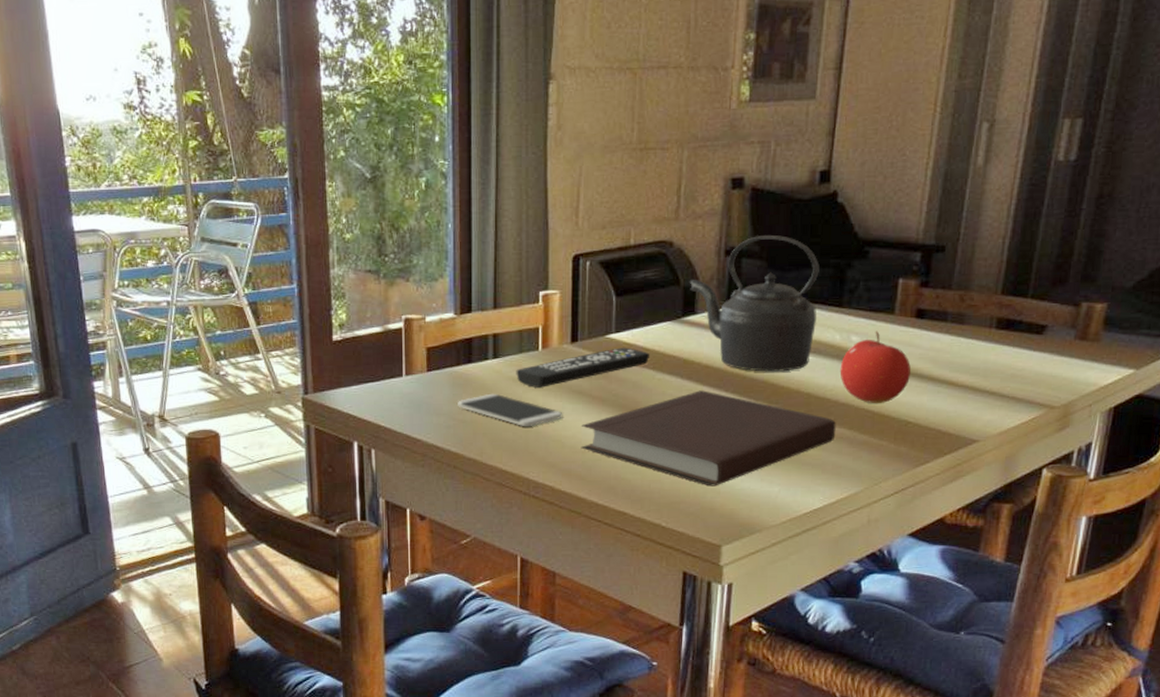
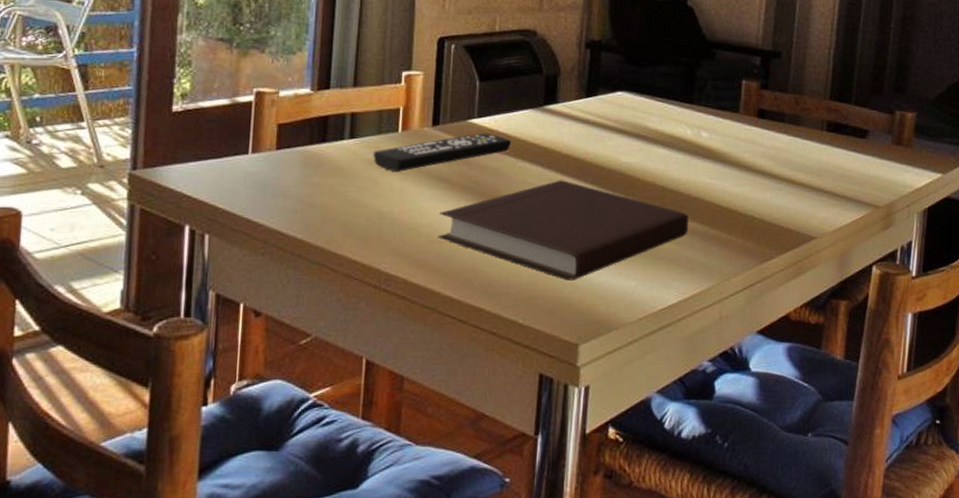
smartphone: present [458,393,563,427] -> none [307,176,421,214]
kettle: present [690,234,820,372] -> none [552,31,672,164]
fruit: present [840,331,911,404] -> none [691,128,755,199]

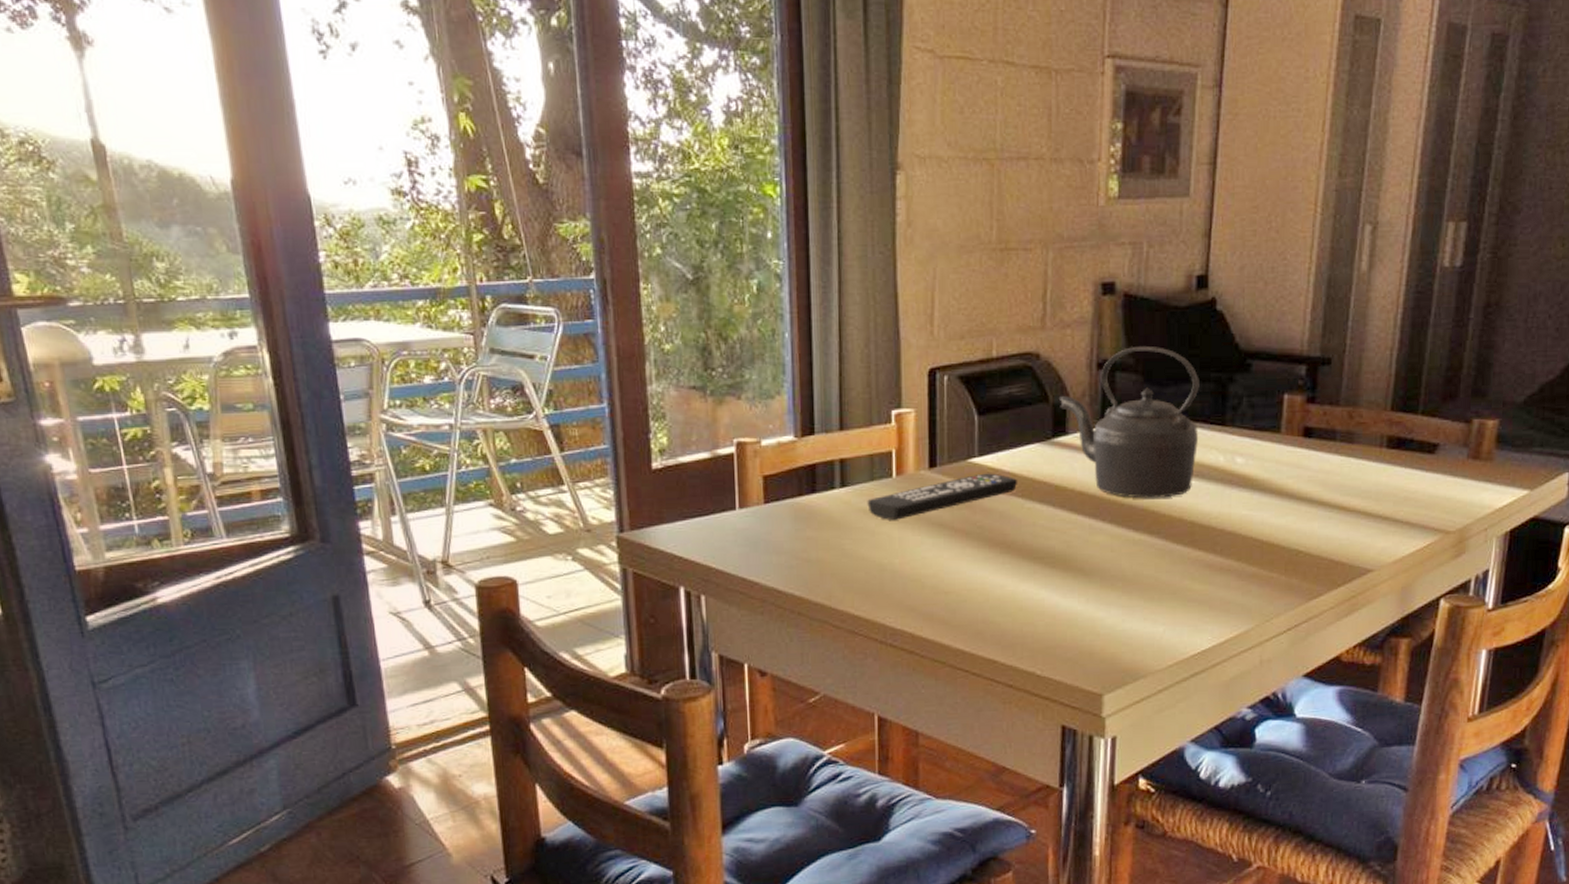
notebook: present [437,180,689,281] -> none [942,520,1223,628]
kettle: none [552,31,672,164] -> present [1060,345,1199,499]

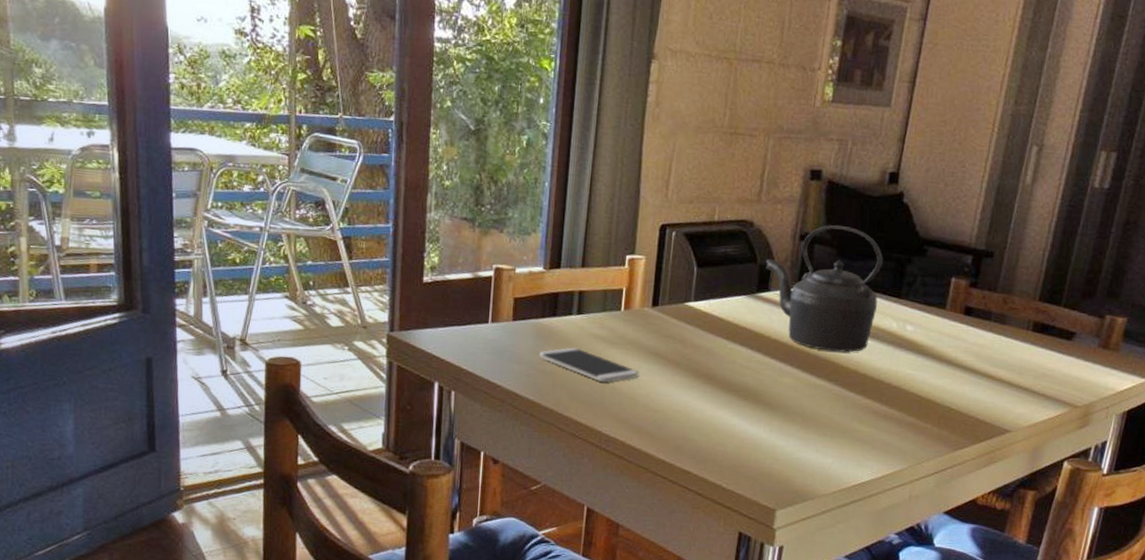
smartphone: none [801,527,922,566] -> present [539,347,639,383]
remote control: present [867,473,1018,520] -> none [597,315,725,346]

